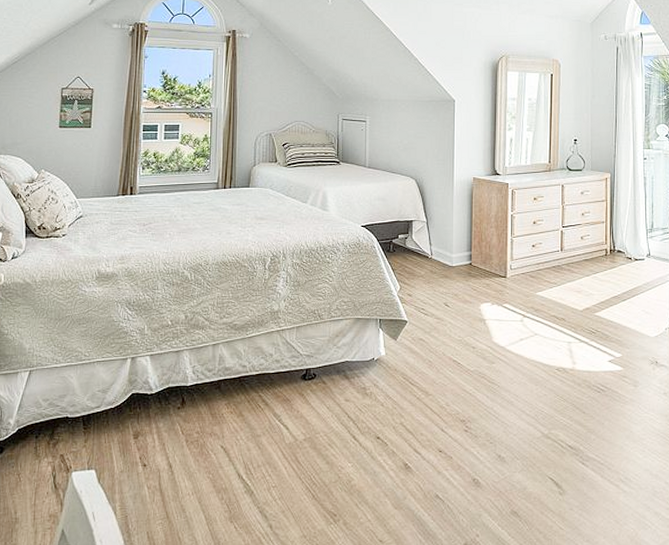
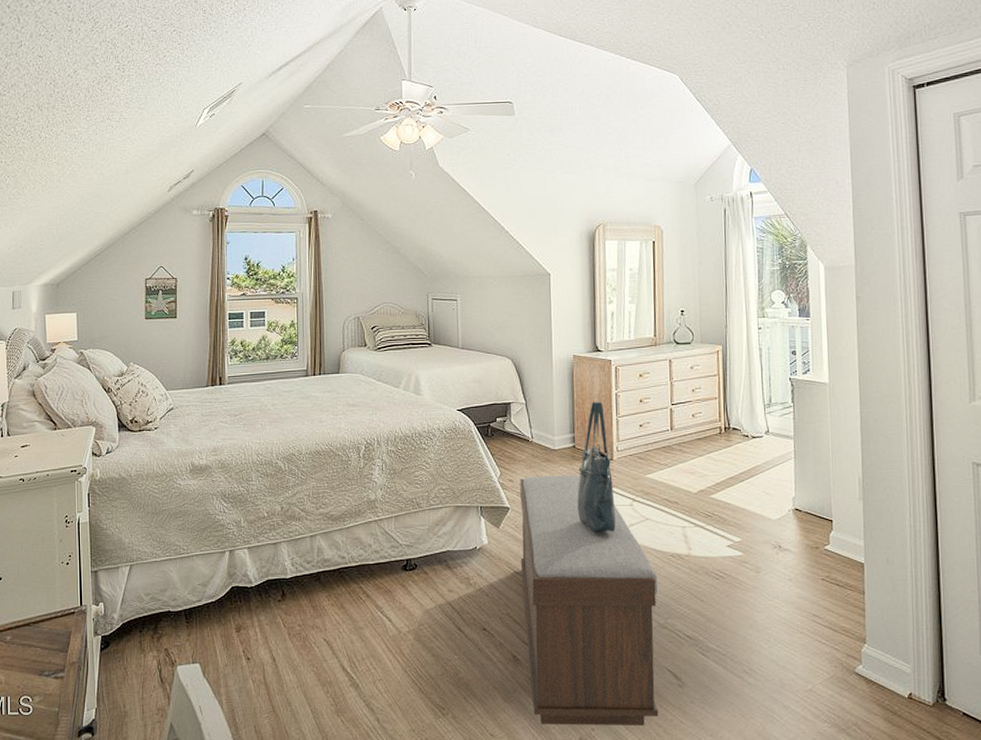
bench: none [415,291,544,532] -> present [520,474,659,726]
tote bag: none [471,221,506,346] -> present [577,401,616,533]

